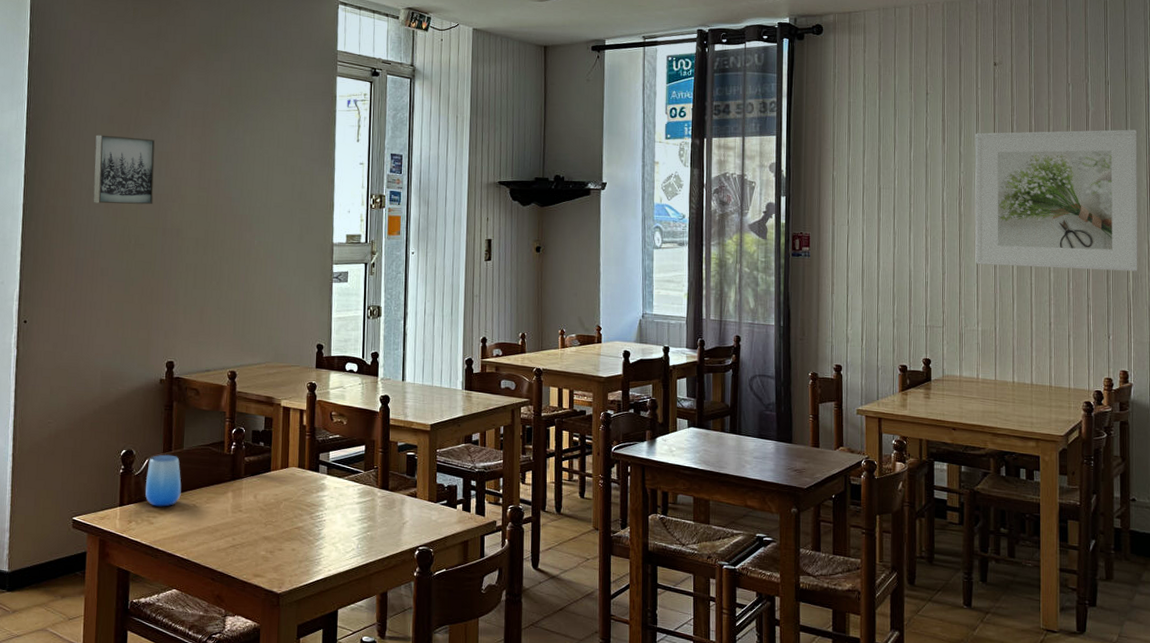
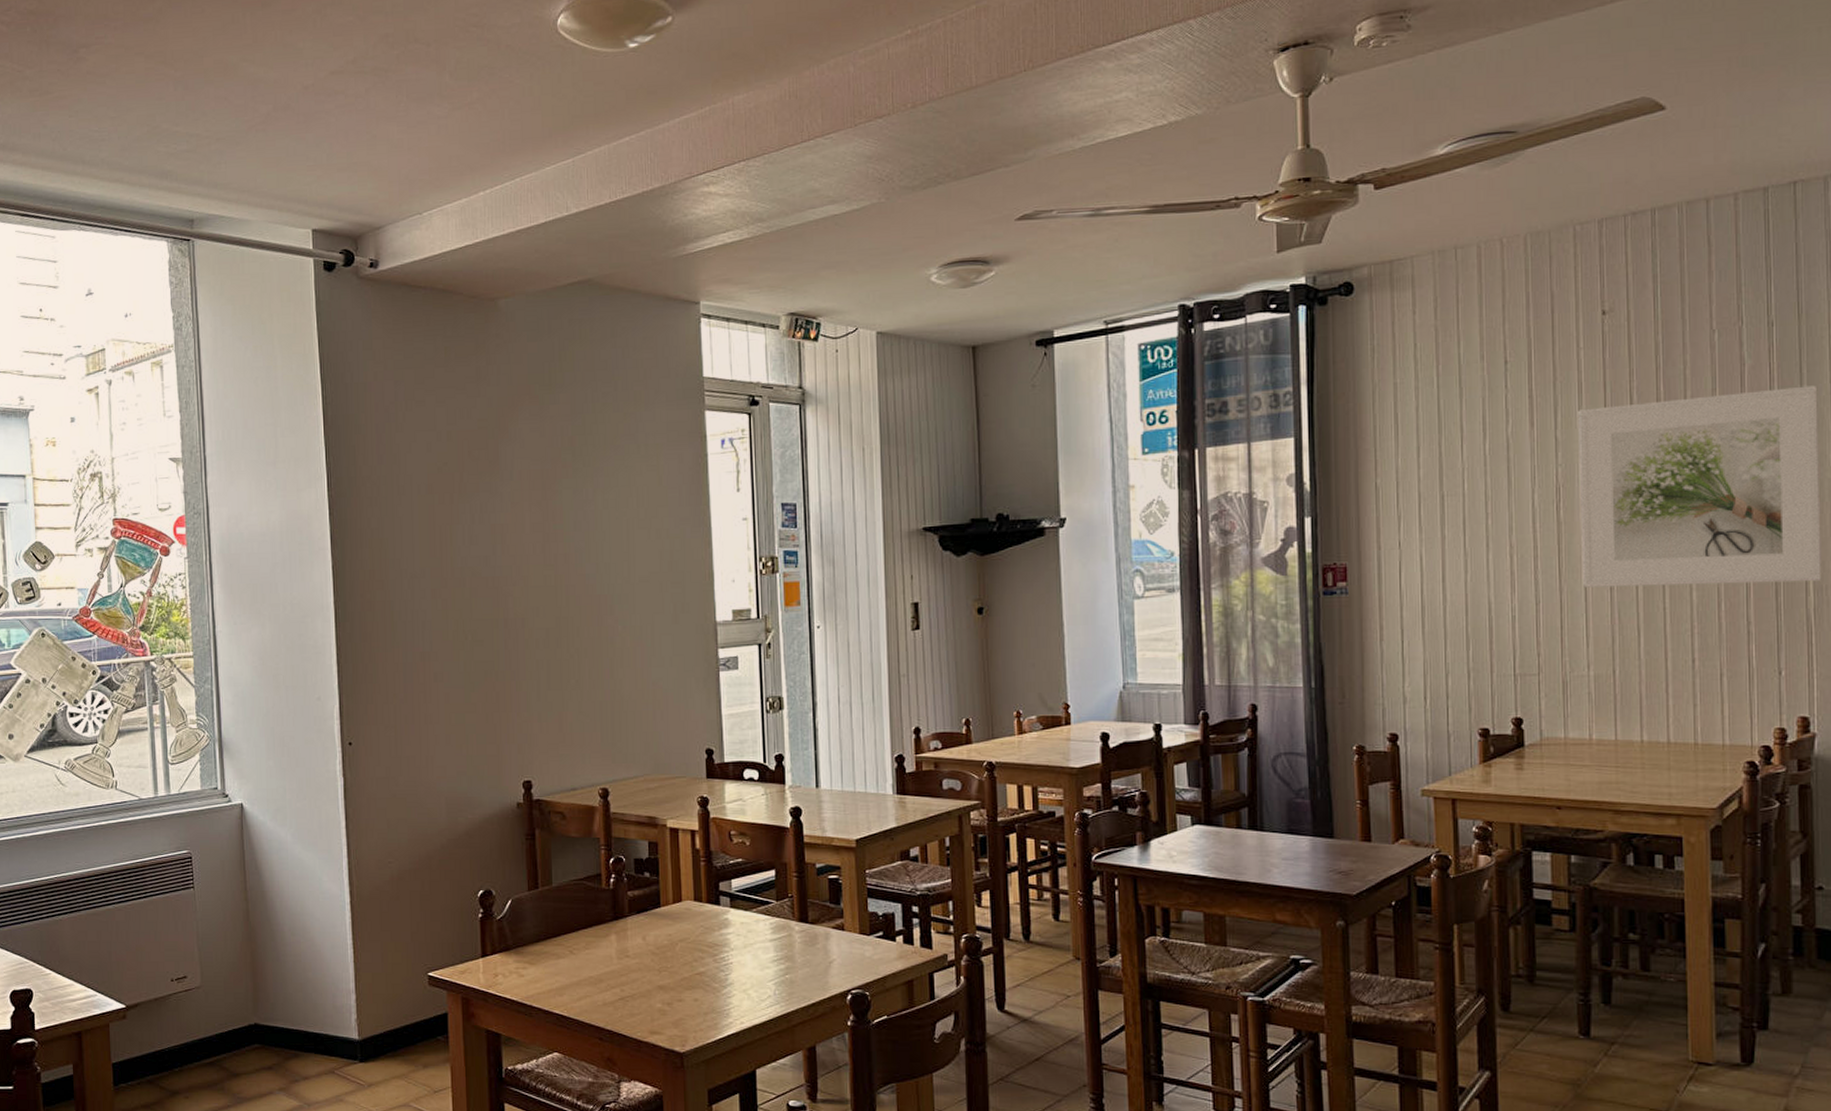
wall art: present [93,135,156,205] -> none [413,509,490,594]
cup: present [145,454,182,507] -> none [510,893,554,956]

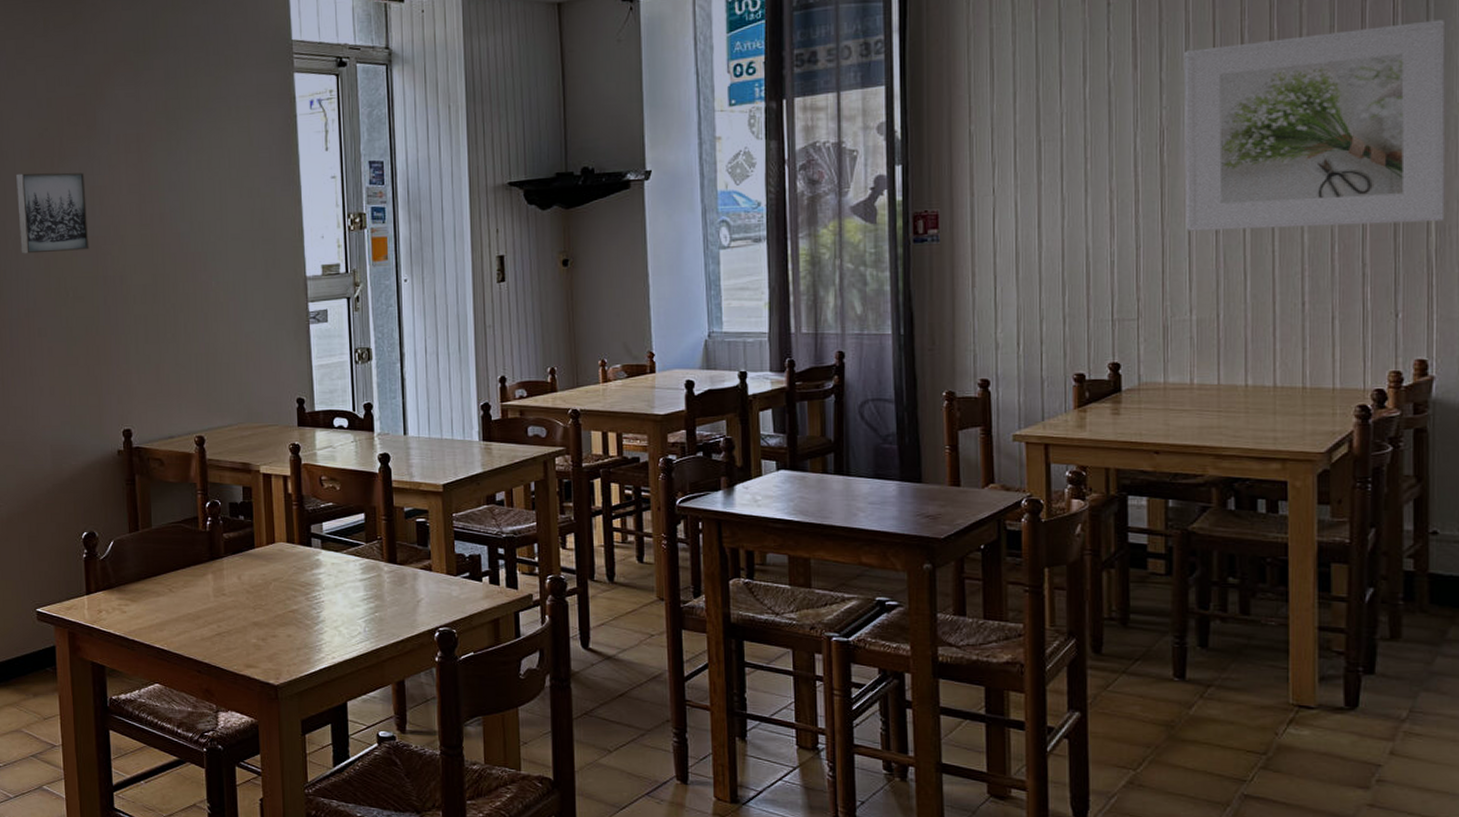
wall art: none [413,509,490,594] -> present [16,172,89,254]

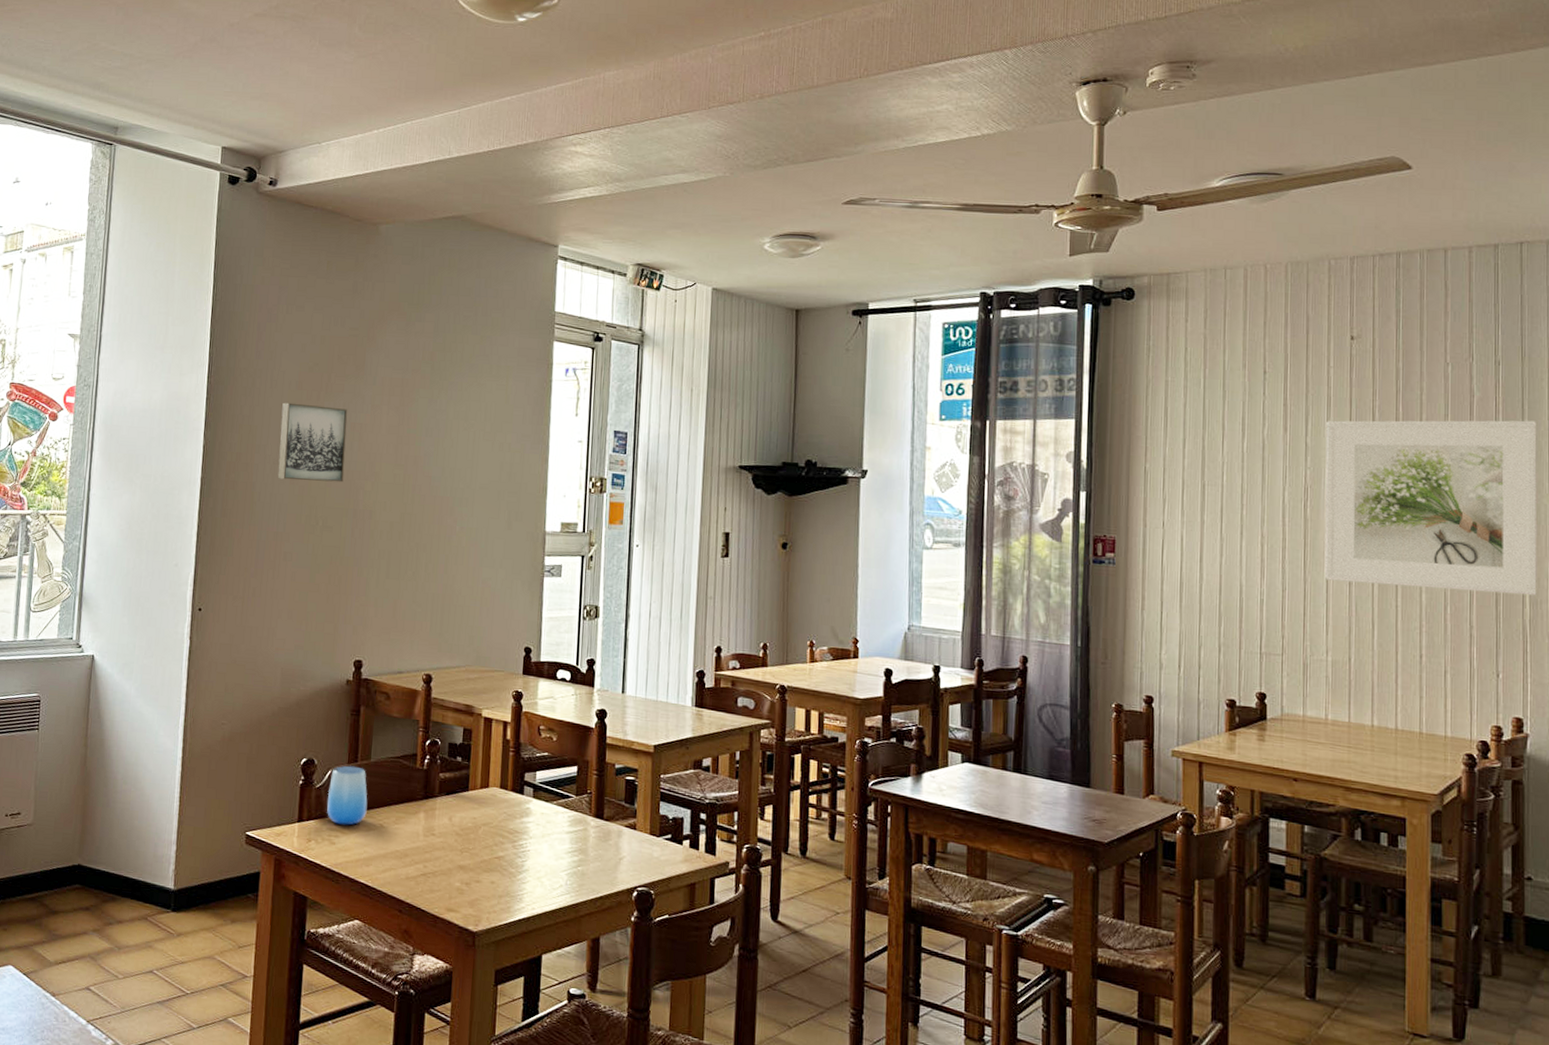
cup: none [112,535,154,593] -> present [327,765,368,825]

